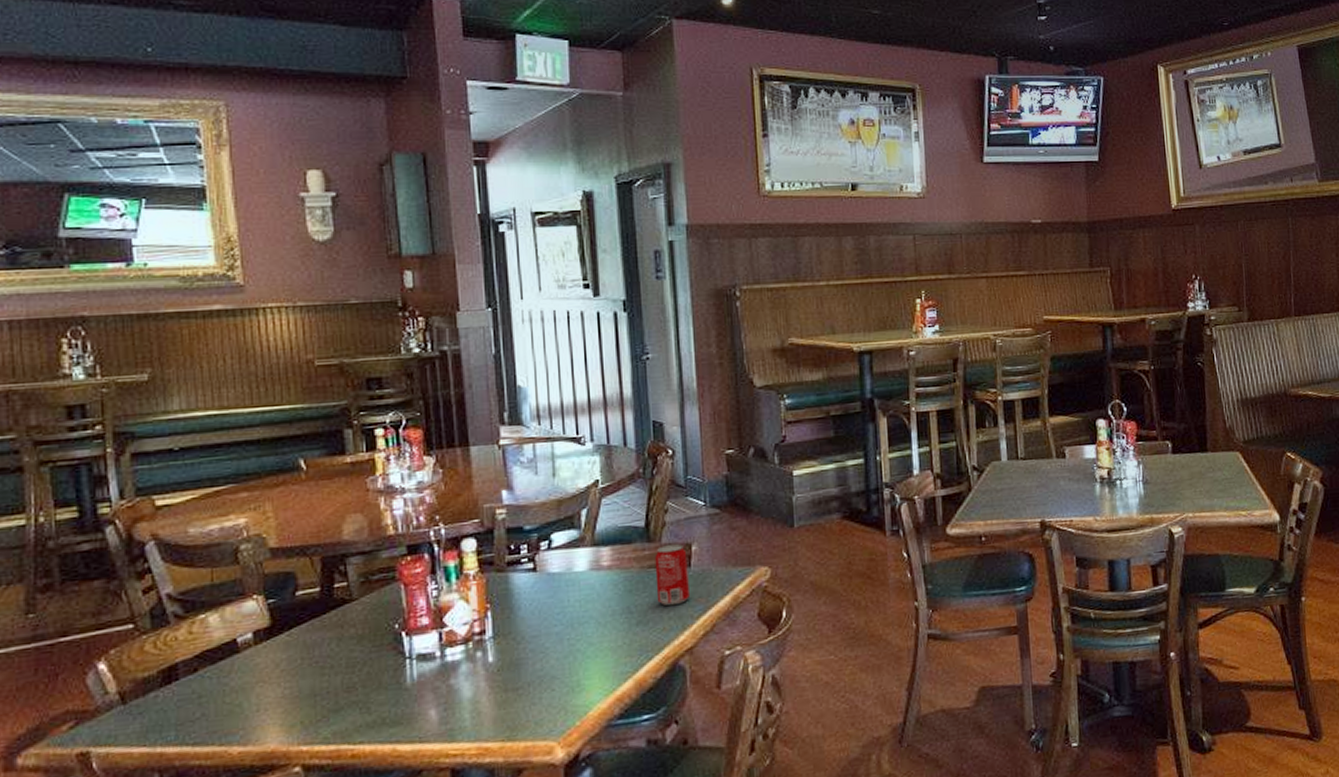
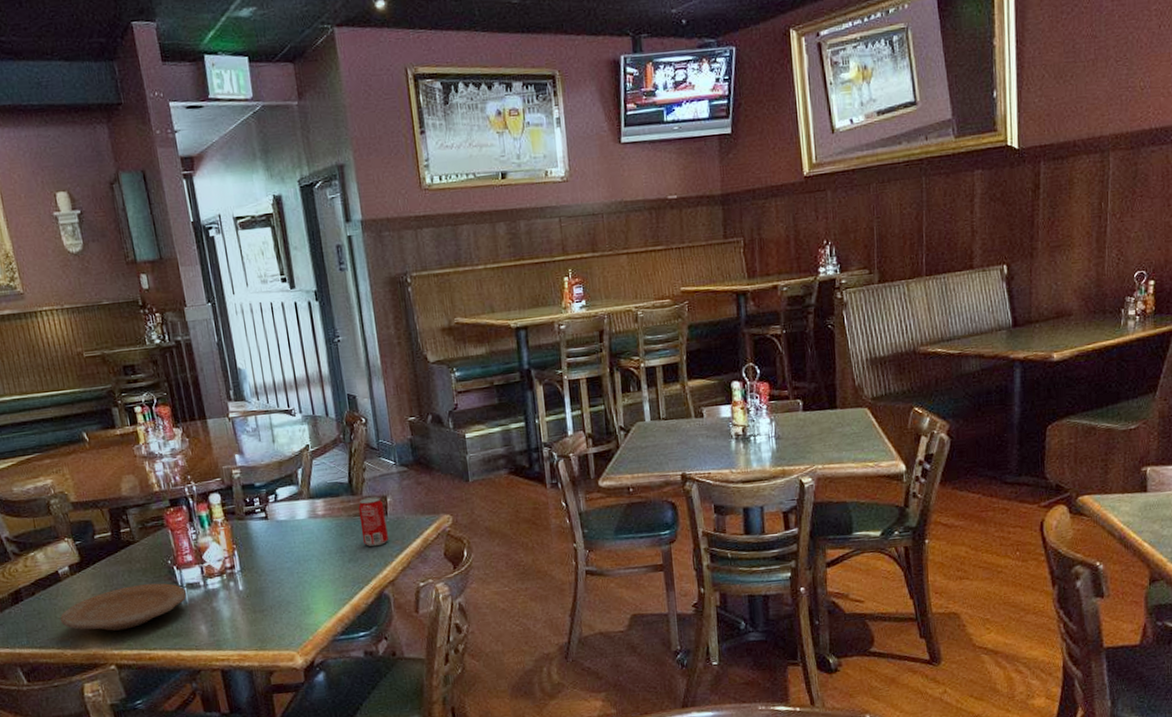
plate: none [229,654,416,720] -> present [59,583,187,631]

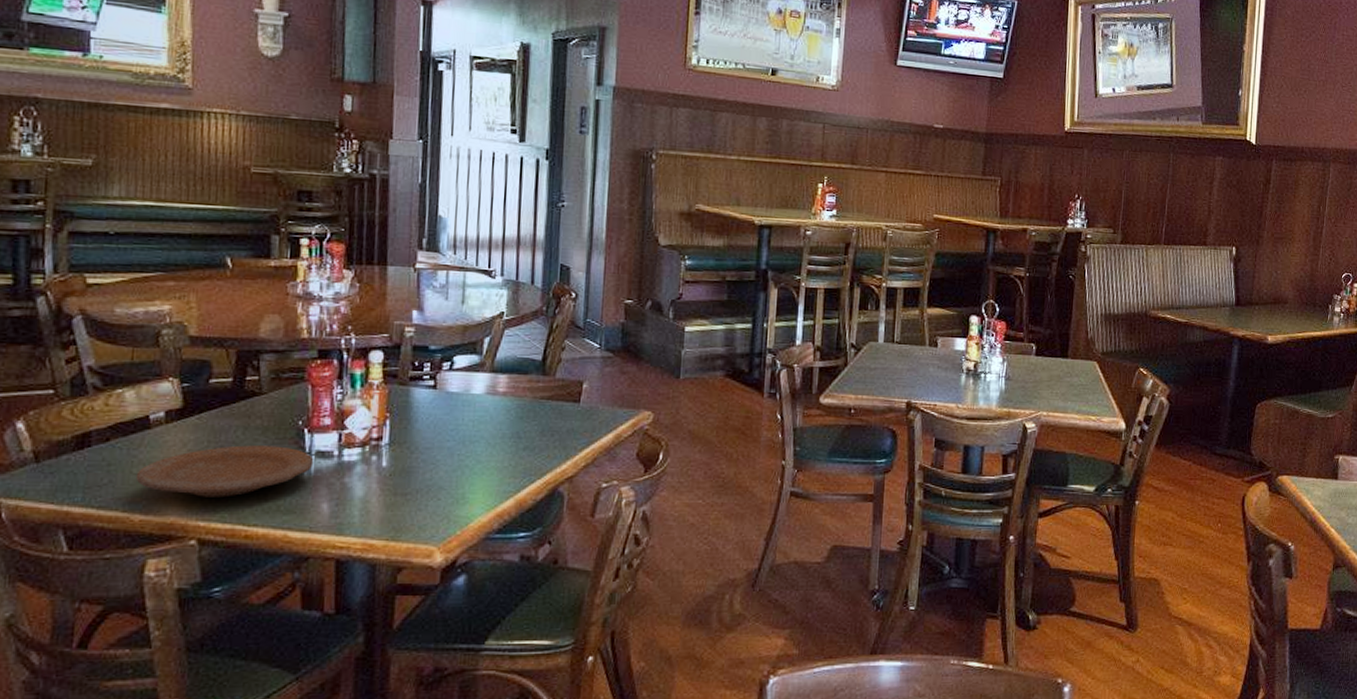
beverage can: present [358,496,388,547] -> none [545,380,578,436]

